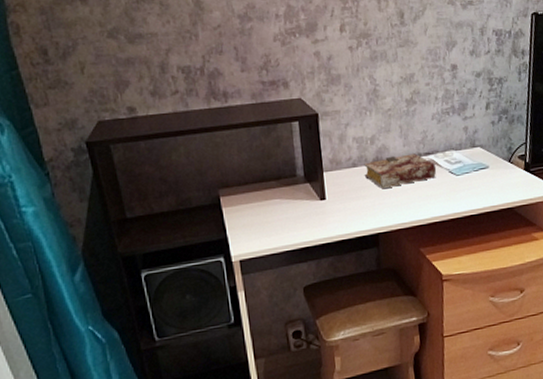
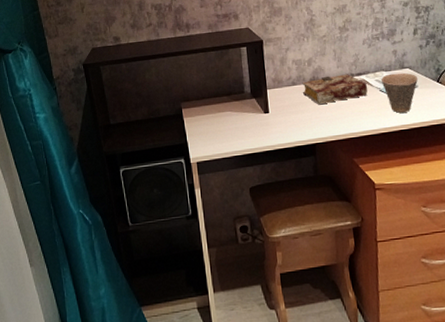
cup: none [450,151,490,197] -> present [380,72,419,113]

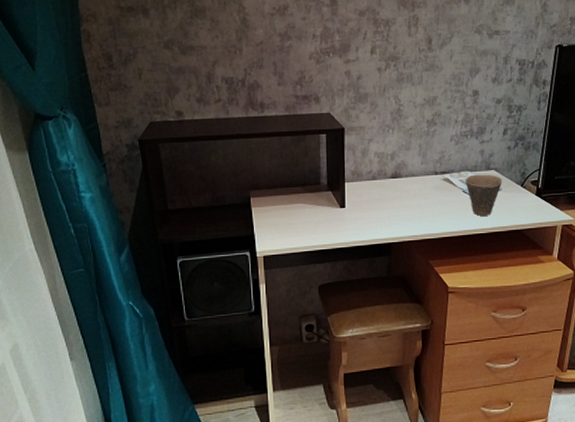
book: present [302,74,368,104] -> none [383,171,451,201]

